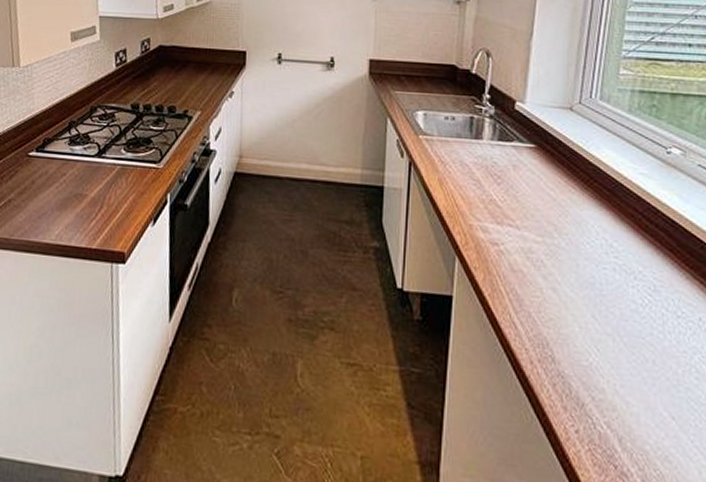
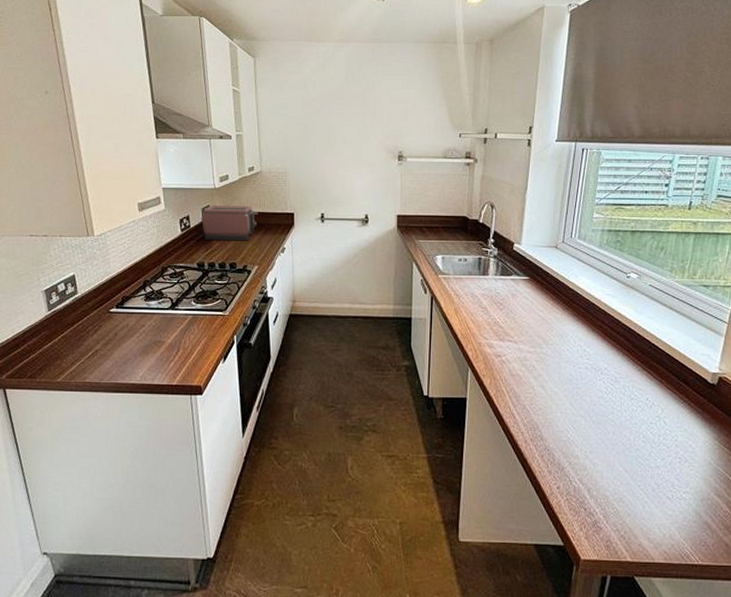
toaster: none [140,39,205,82] -> present [201,206,258,241]

